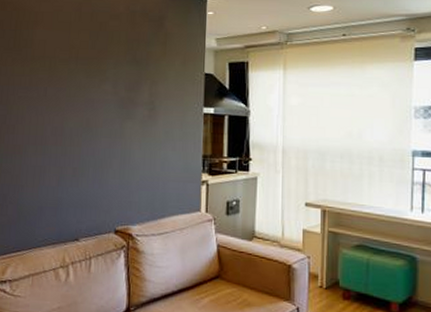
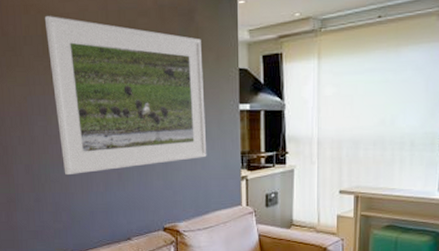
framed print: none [17,13,170,167] -> present [44,16,207,176]

